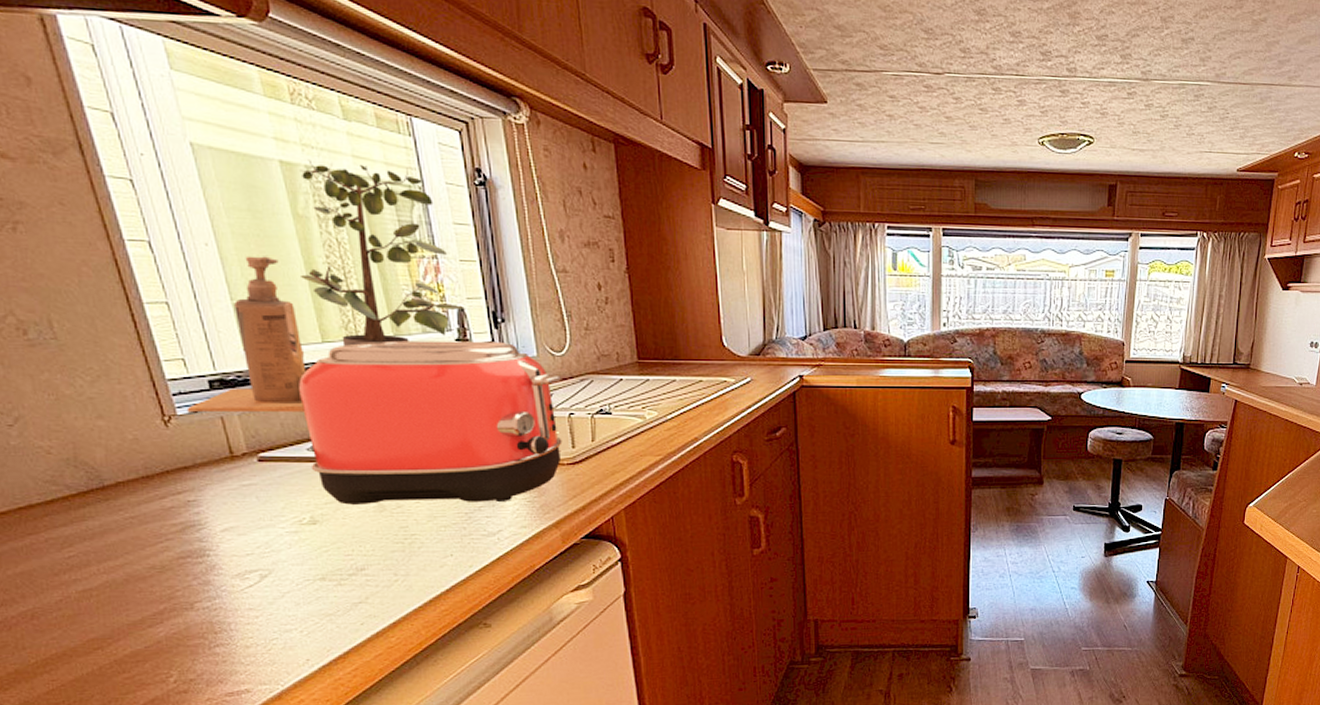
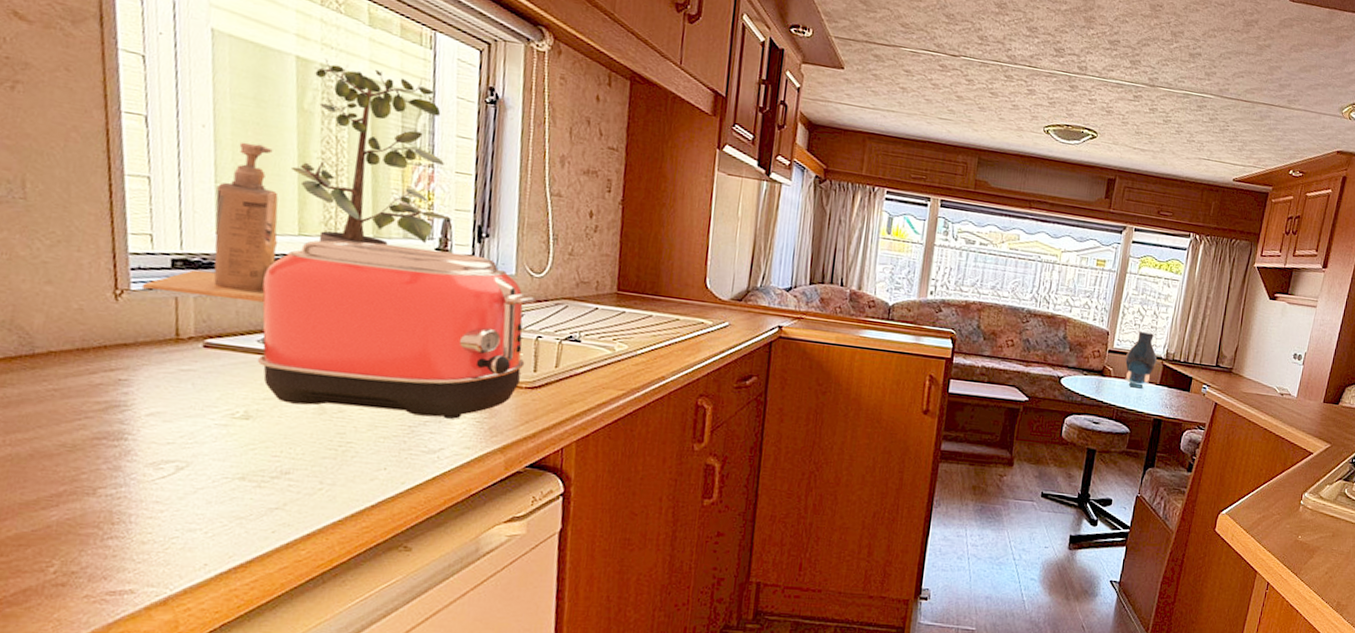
vase: none [1143,339,1174,395] -> present [1125,332,1157,389]

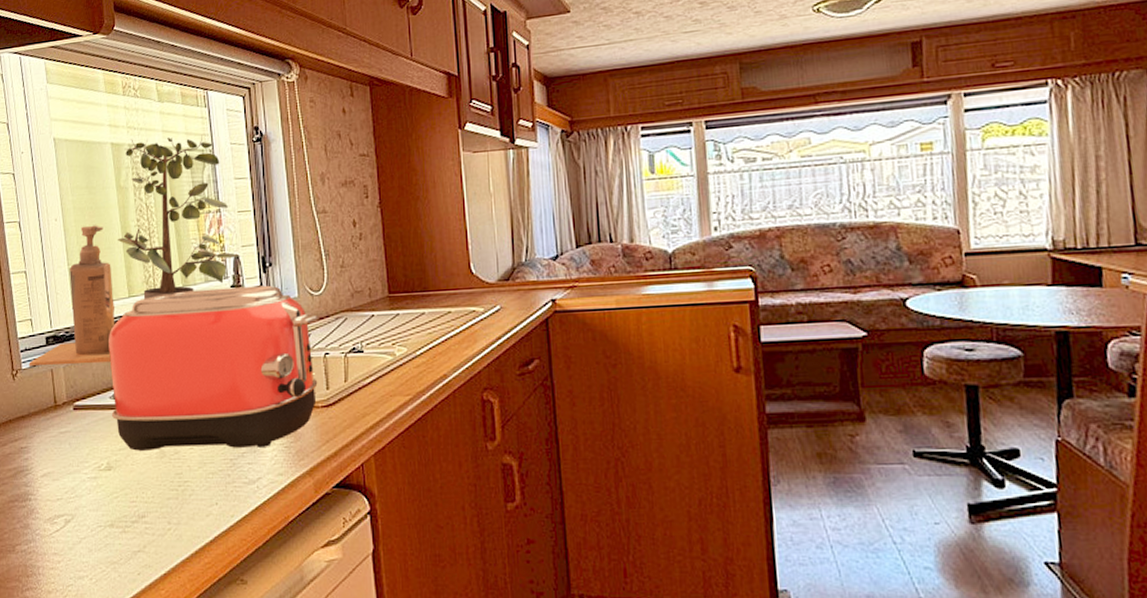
vase: present [1125,332,1157,389] -> none [992,220,1041,296]

